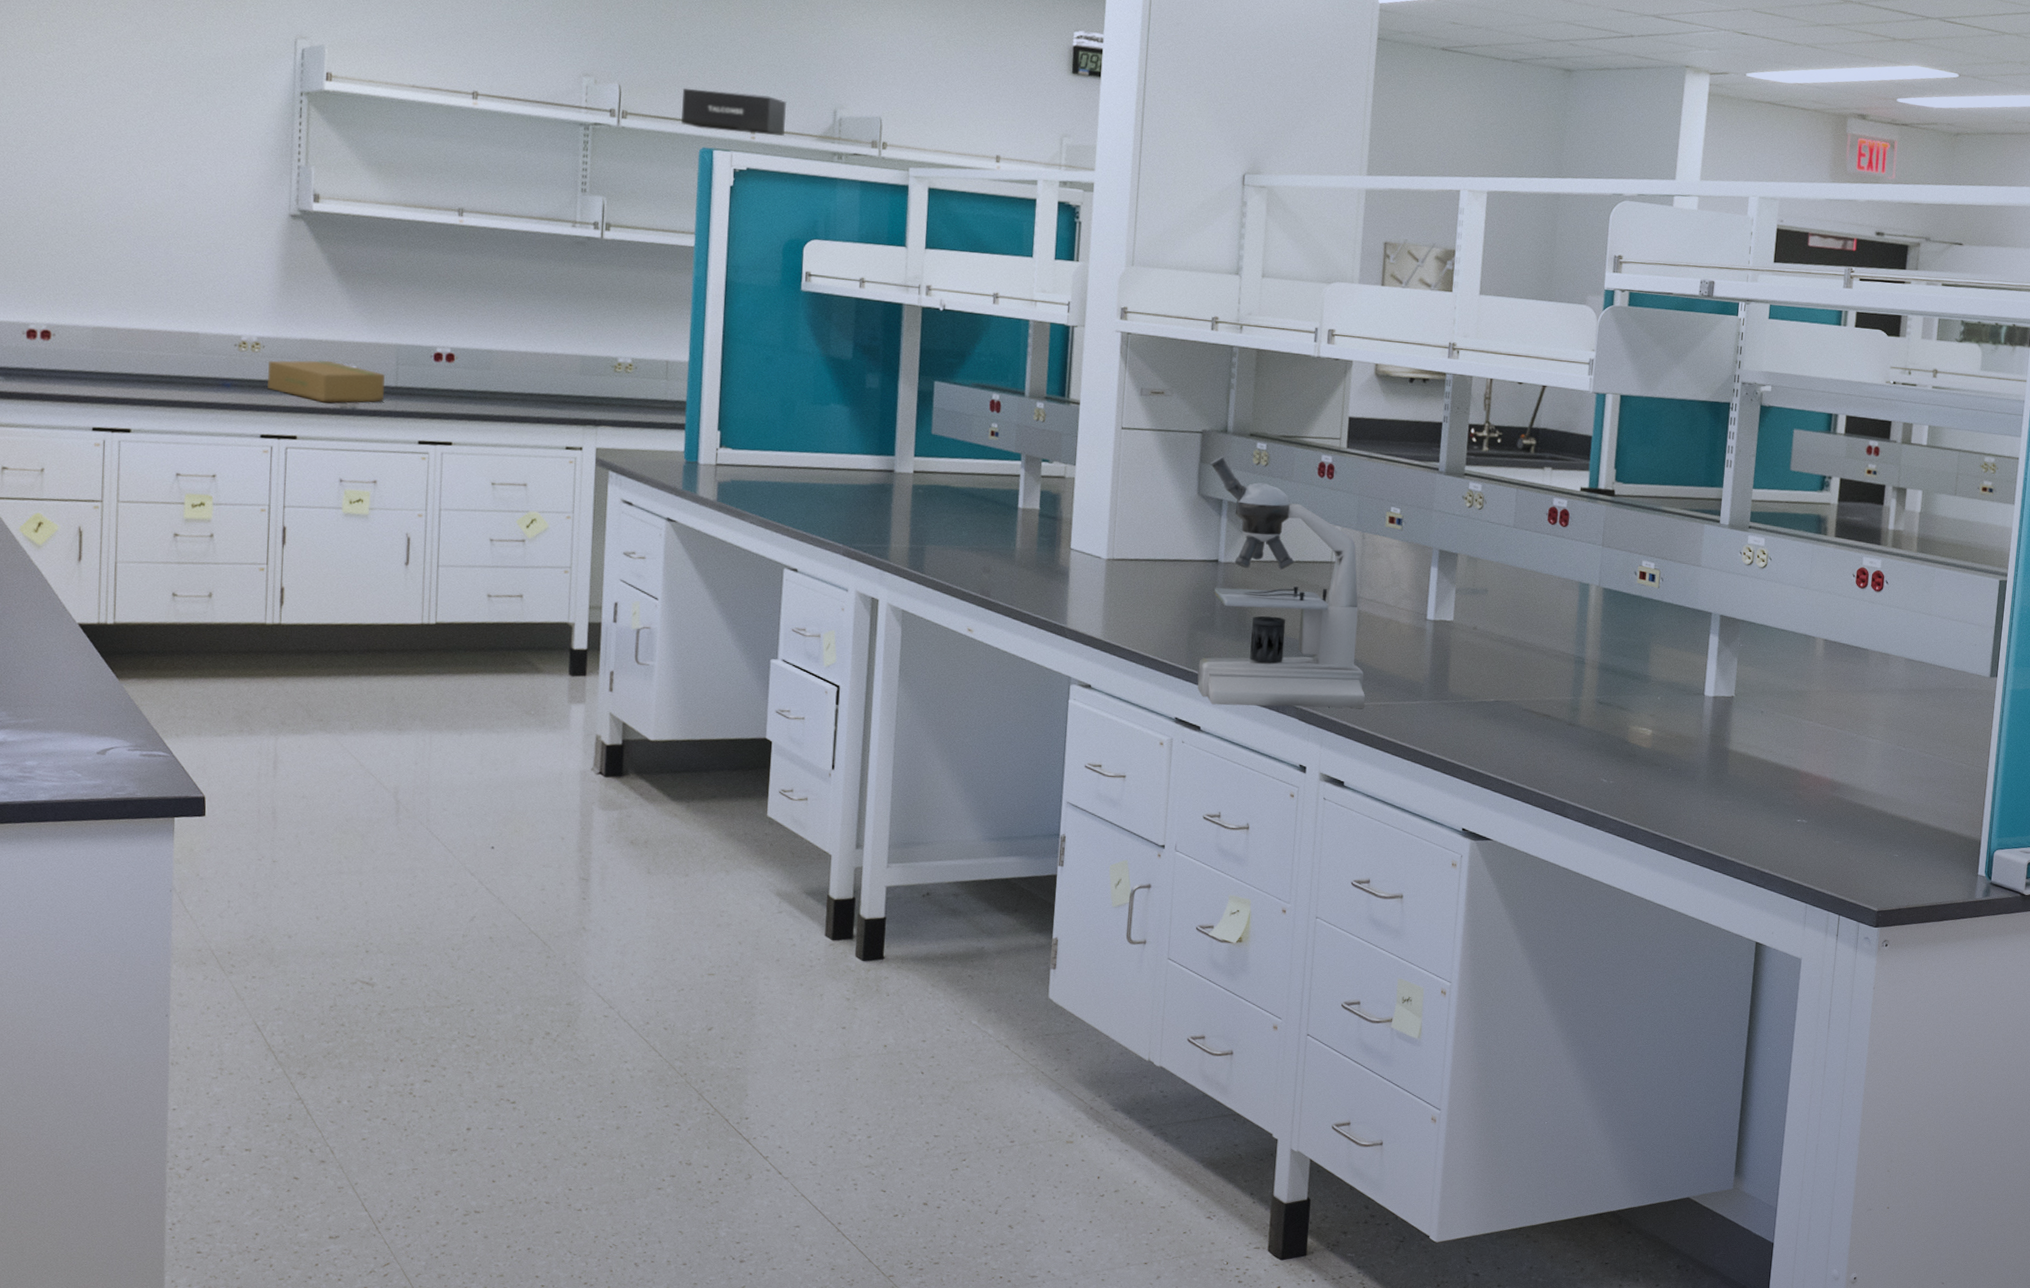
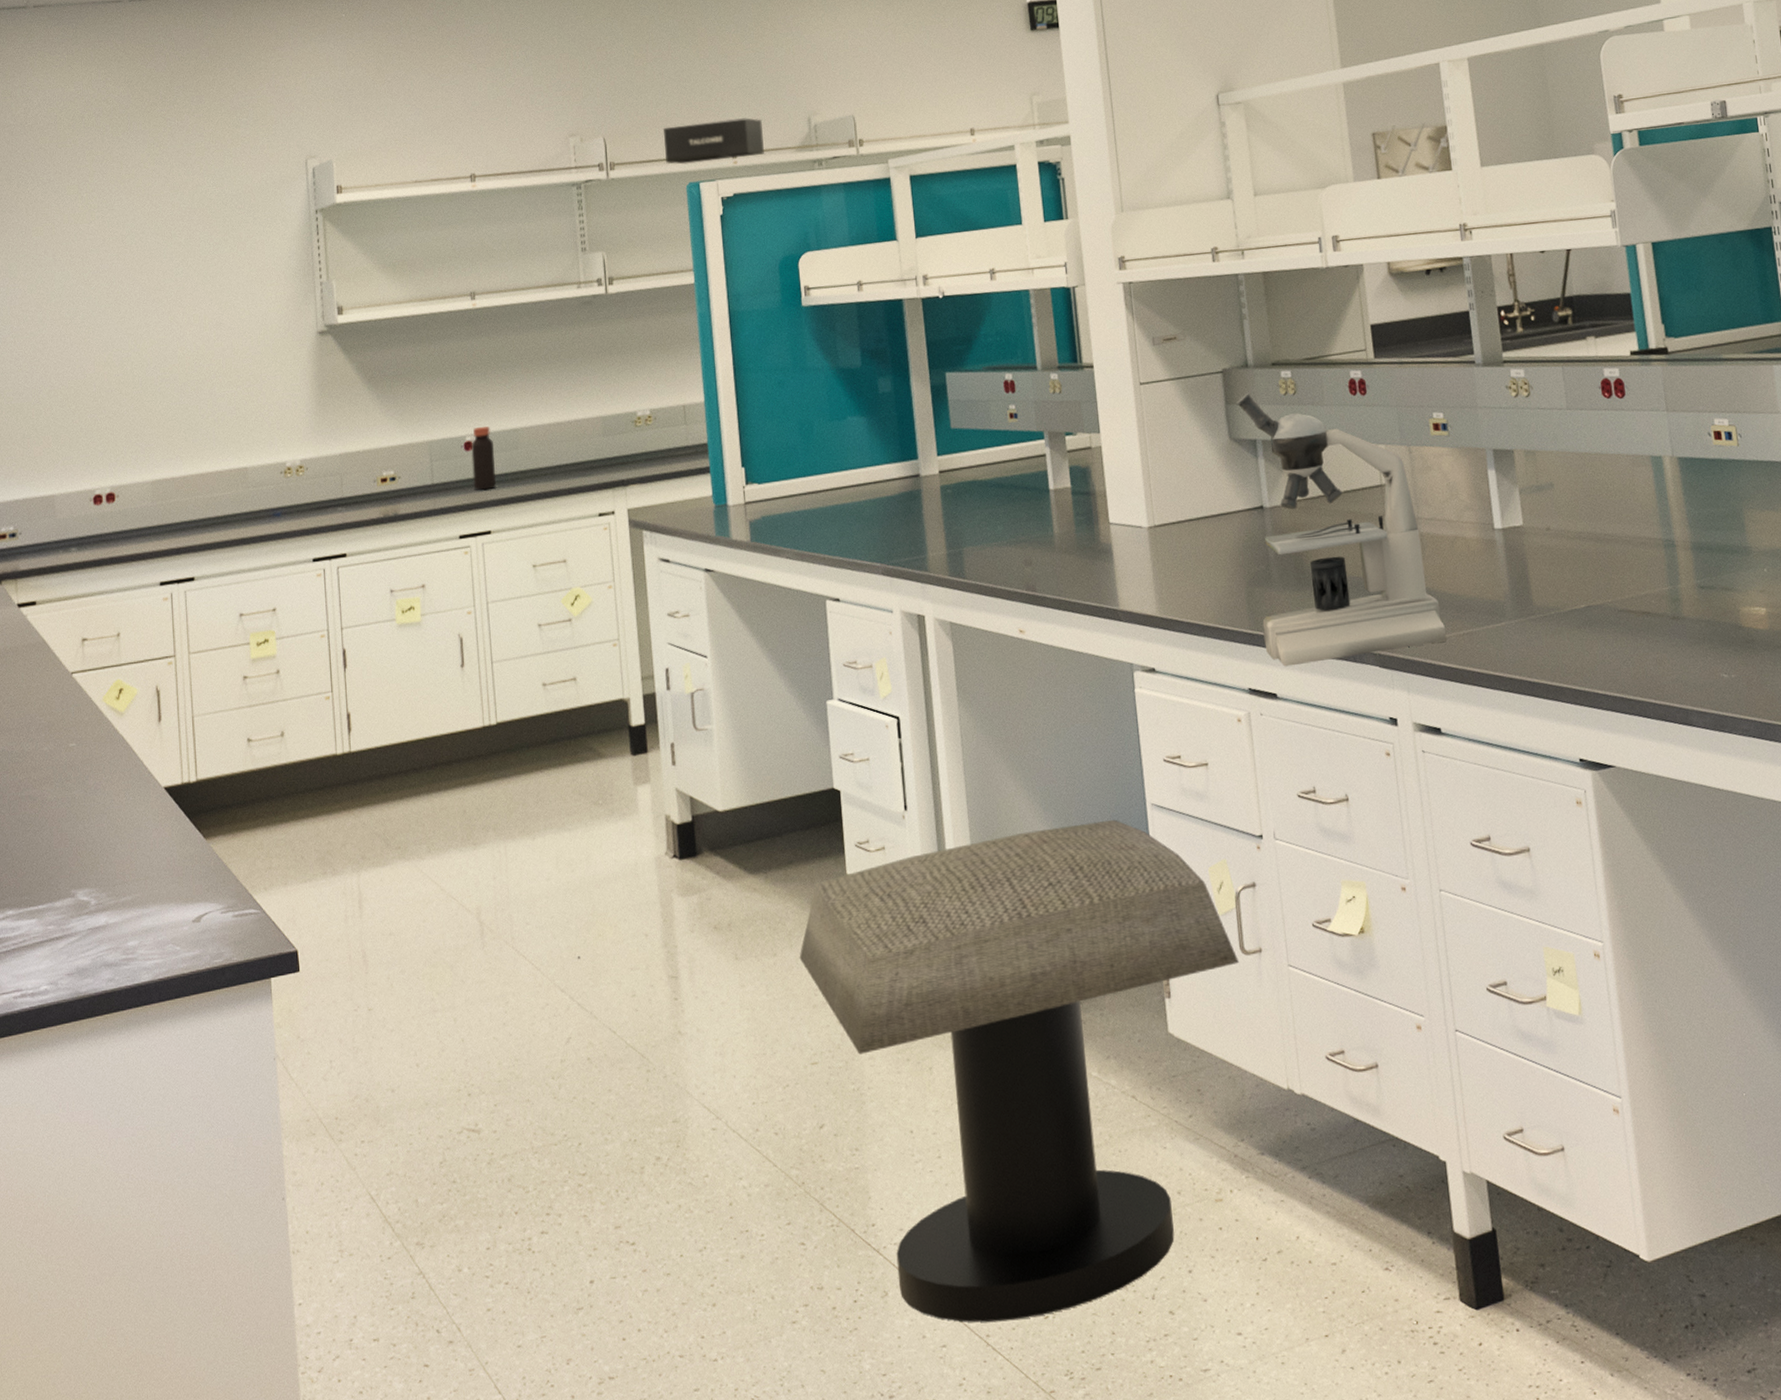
box: present [267,360,385,403] -> none [313,470,422,515]
bottle: none [439,340,465,403] -> present [471,426,496,491]
stool: none [710,807,1125,1214] -> present [799,819,1240,1322]

